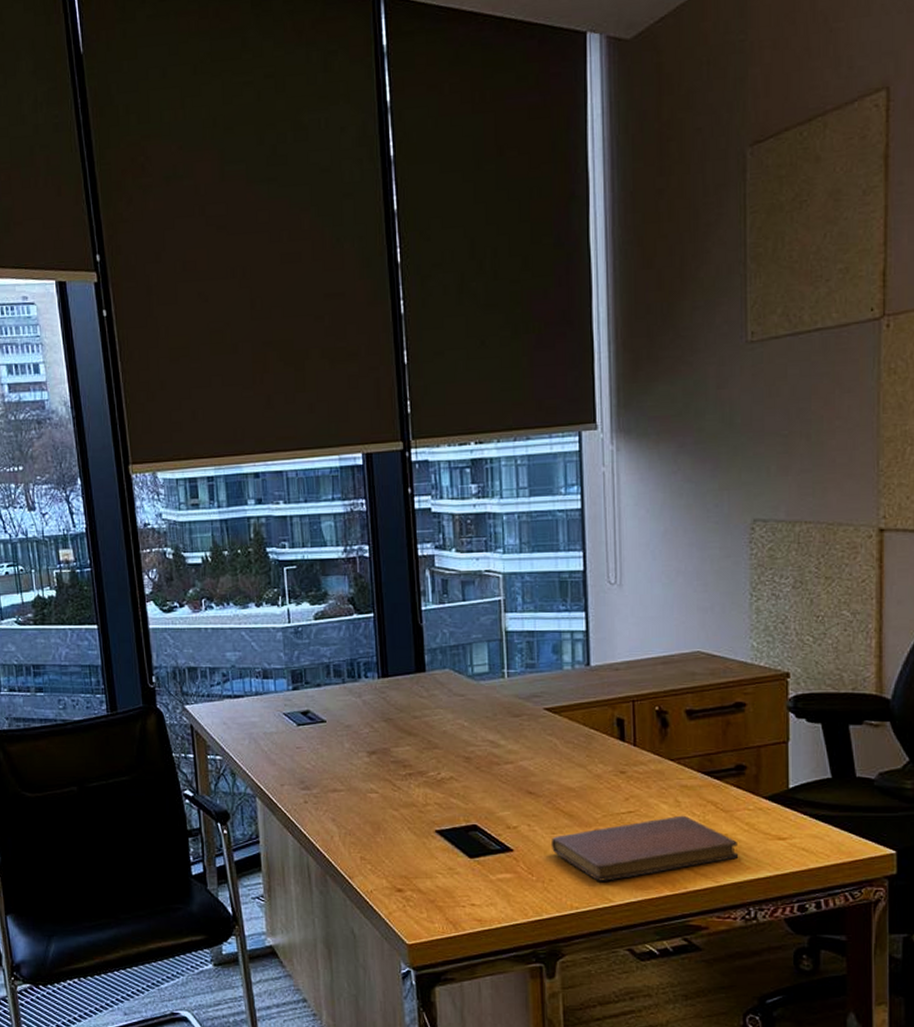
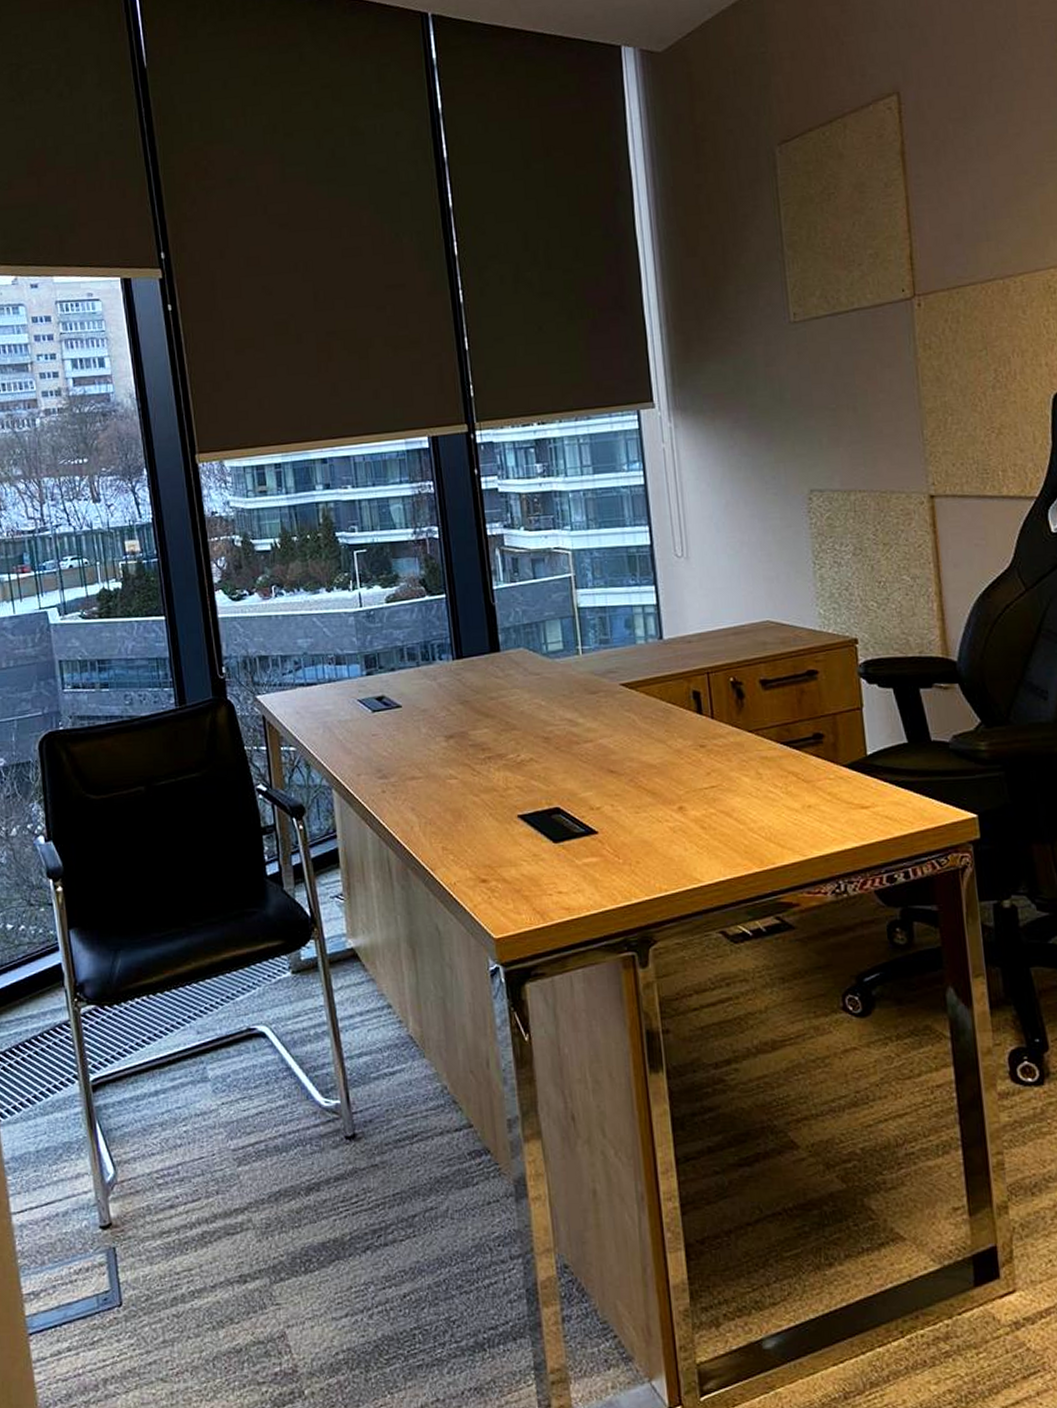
notebook: present [552,815,739,881] -> none [636,787,824,861]

